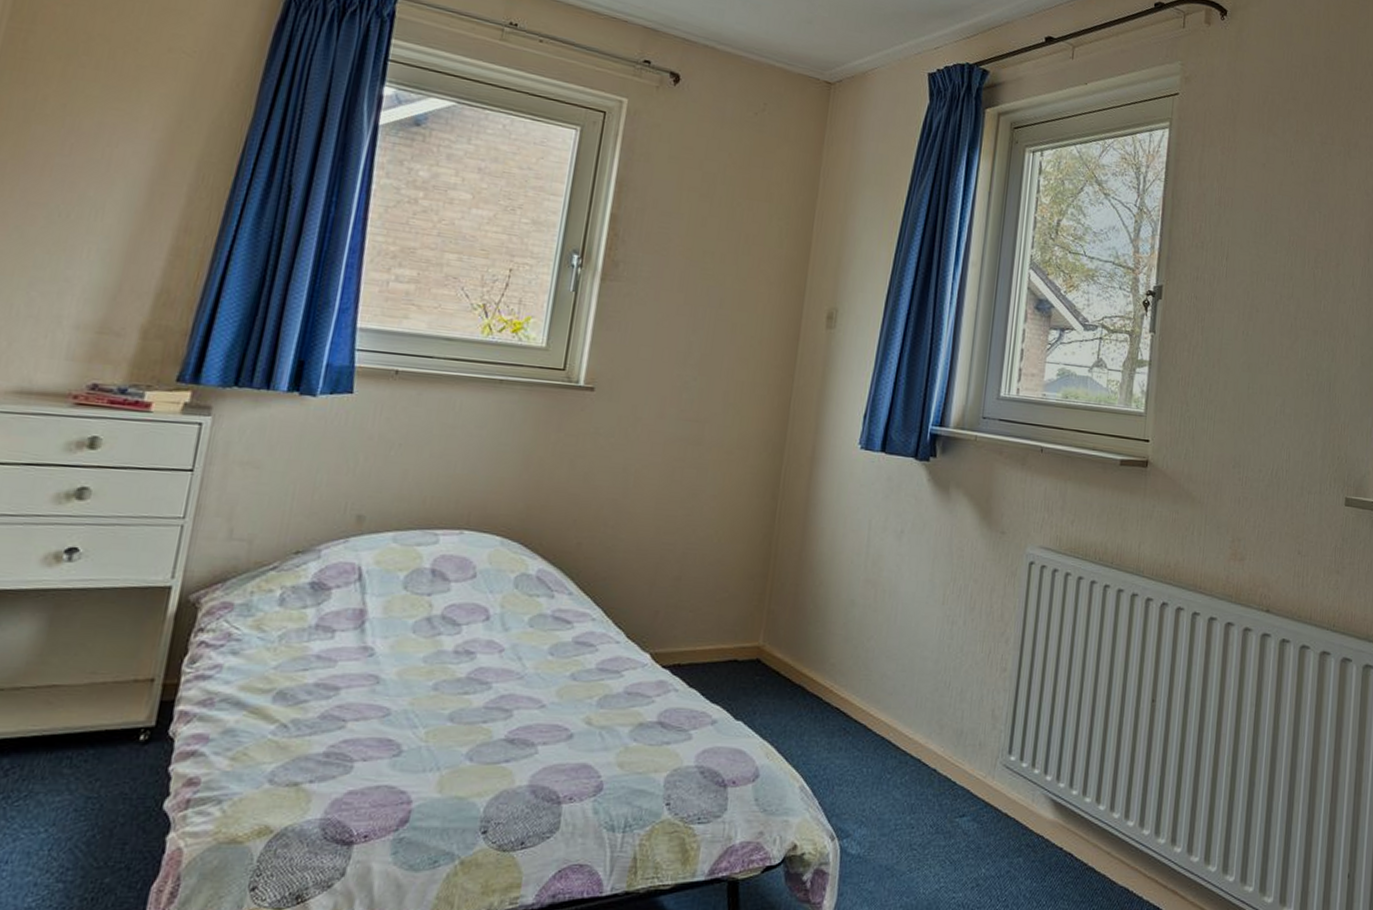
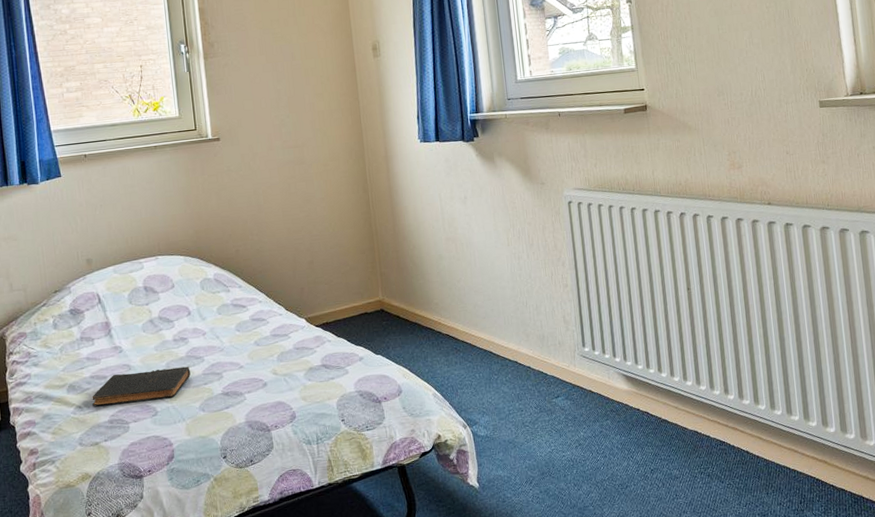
book: none [306,686,468,733] -> present [92,366,191,407]

